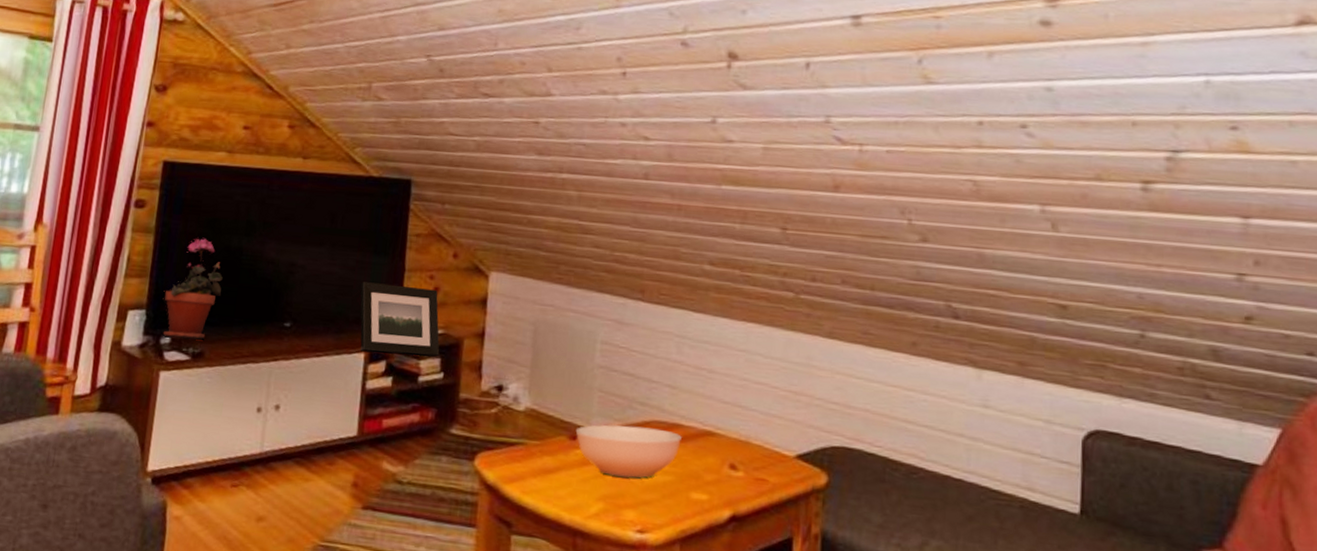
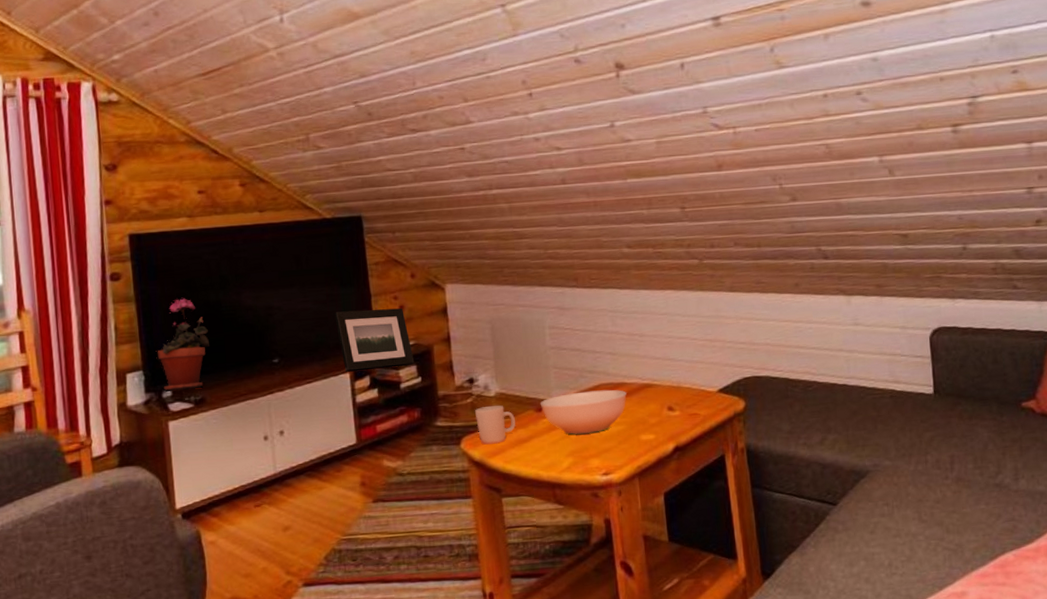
mug: none [497,421,544,470] -> present [474,405,516,445]

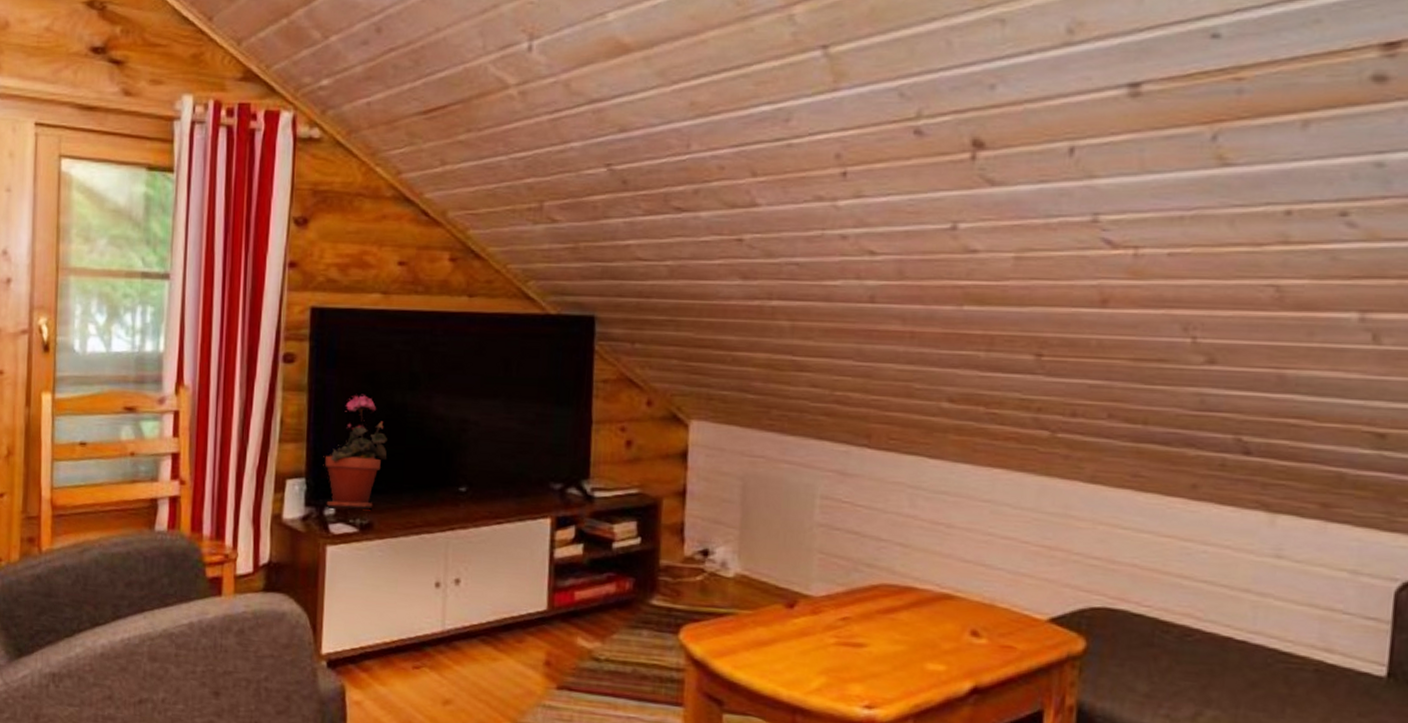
picture frame: present [334,308,415,372] -> none [542,437,636,520]
mug: present [474,405,516,445] -> none [703,589,757,643]
bowl: present [540,389,627,435] -> none [792,590,915,649]

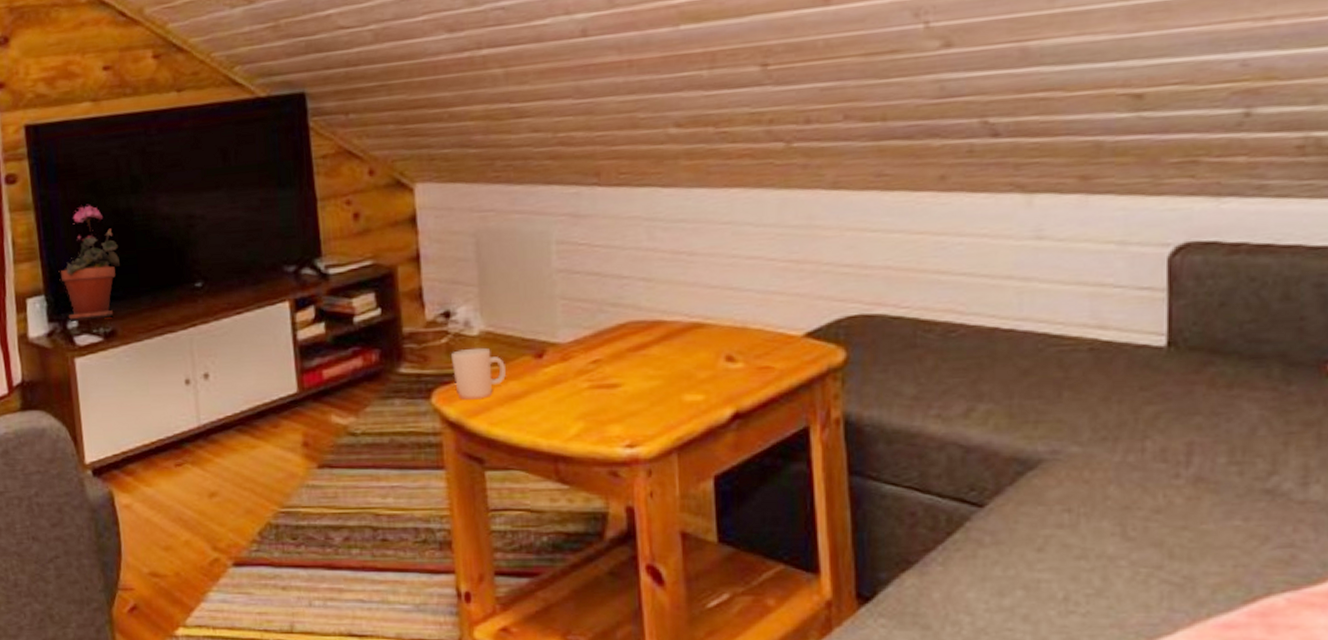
mug: none [703,589,757,643] -> present [450,347,507,401]

